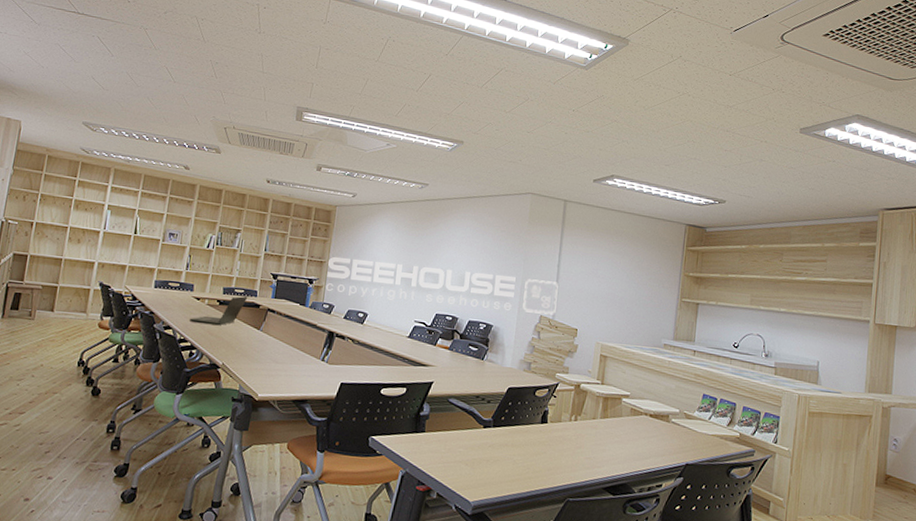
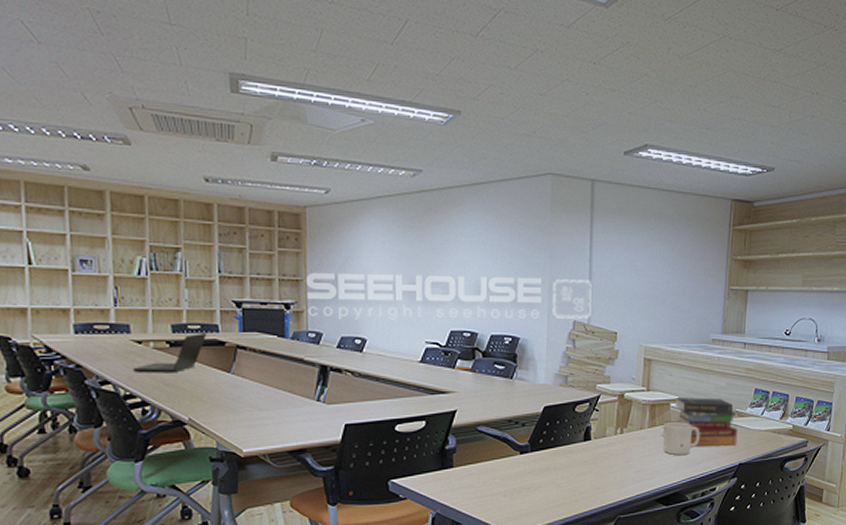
books: none [612,394,685,446] -> present [661,398,738,446]
mug: none [613,415,649,449] -> present [663,422,701,456]

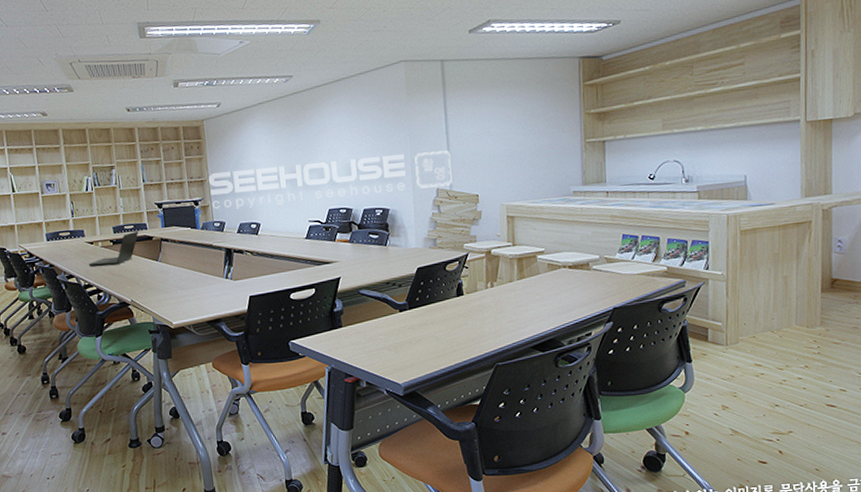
books: present [661,398,738,446] -> none [530,247,609,294]
mug: present [663,422,701,456] -> none [532,272,571,304]

